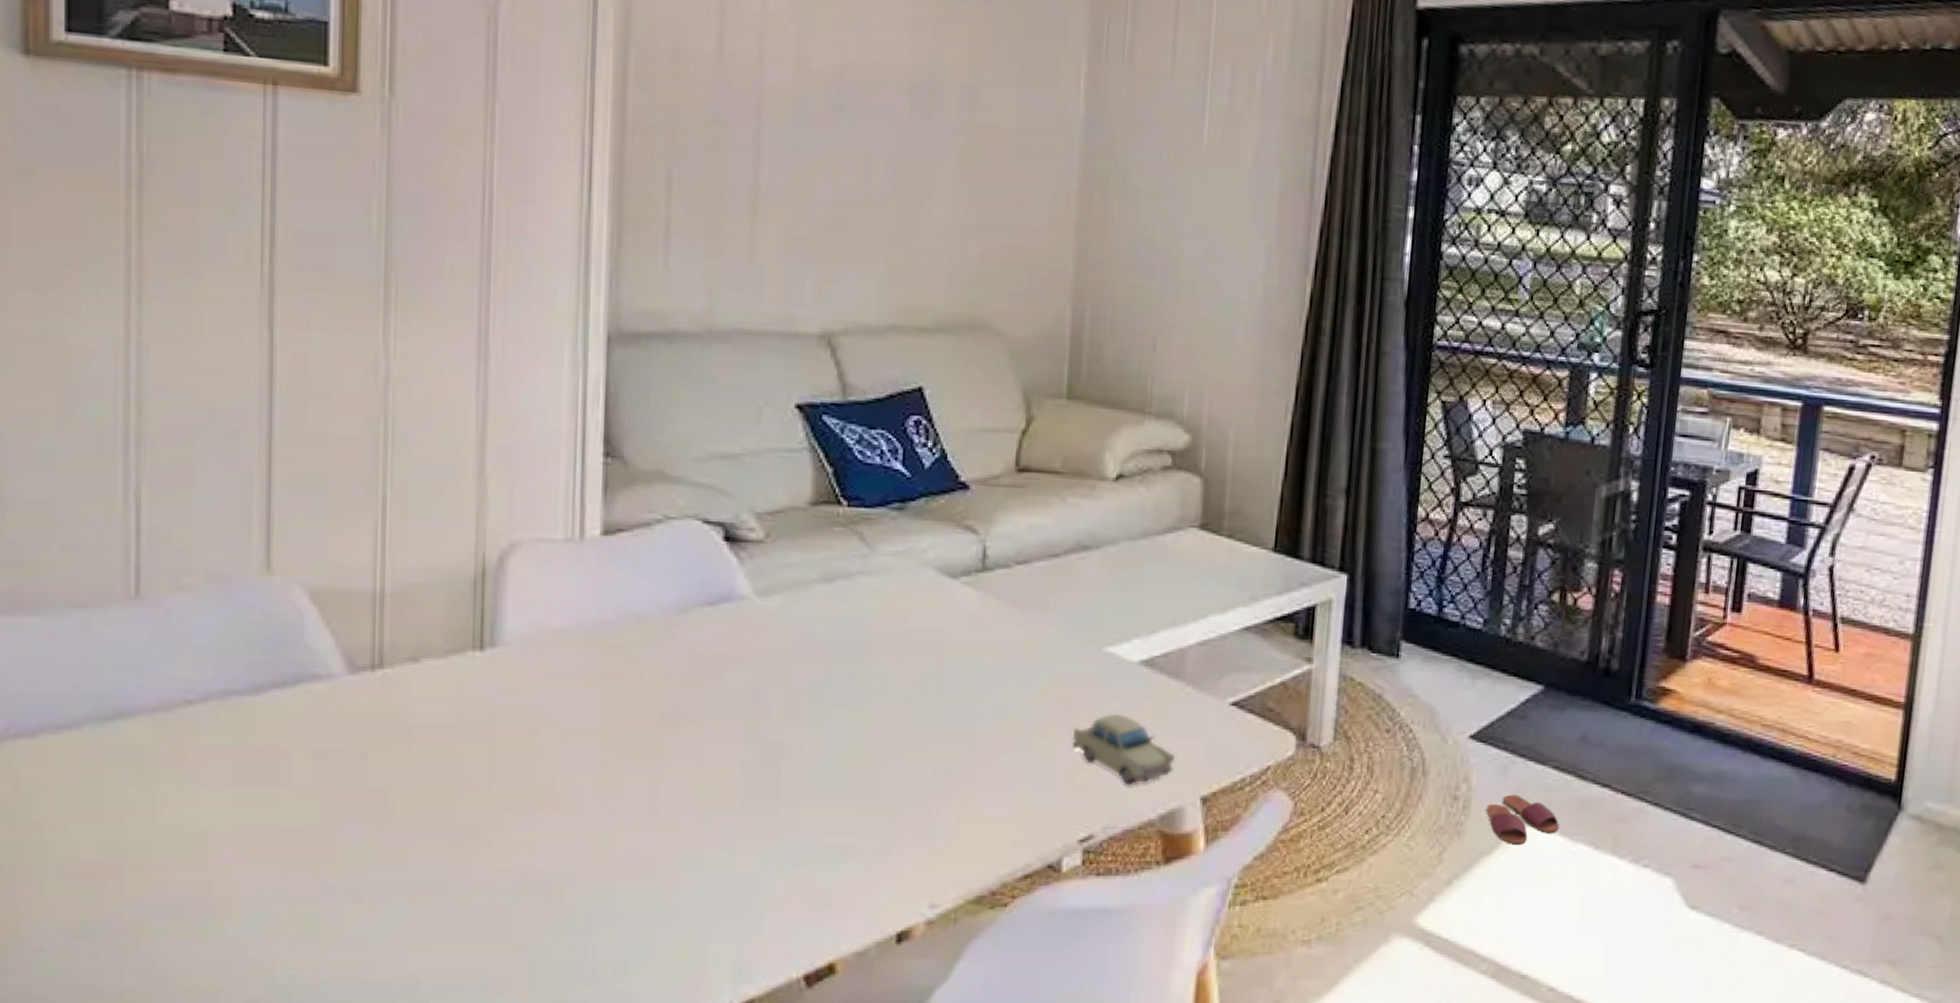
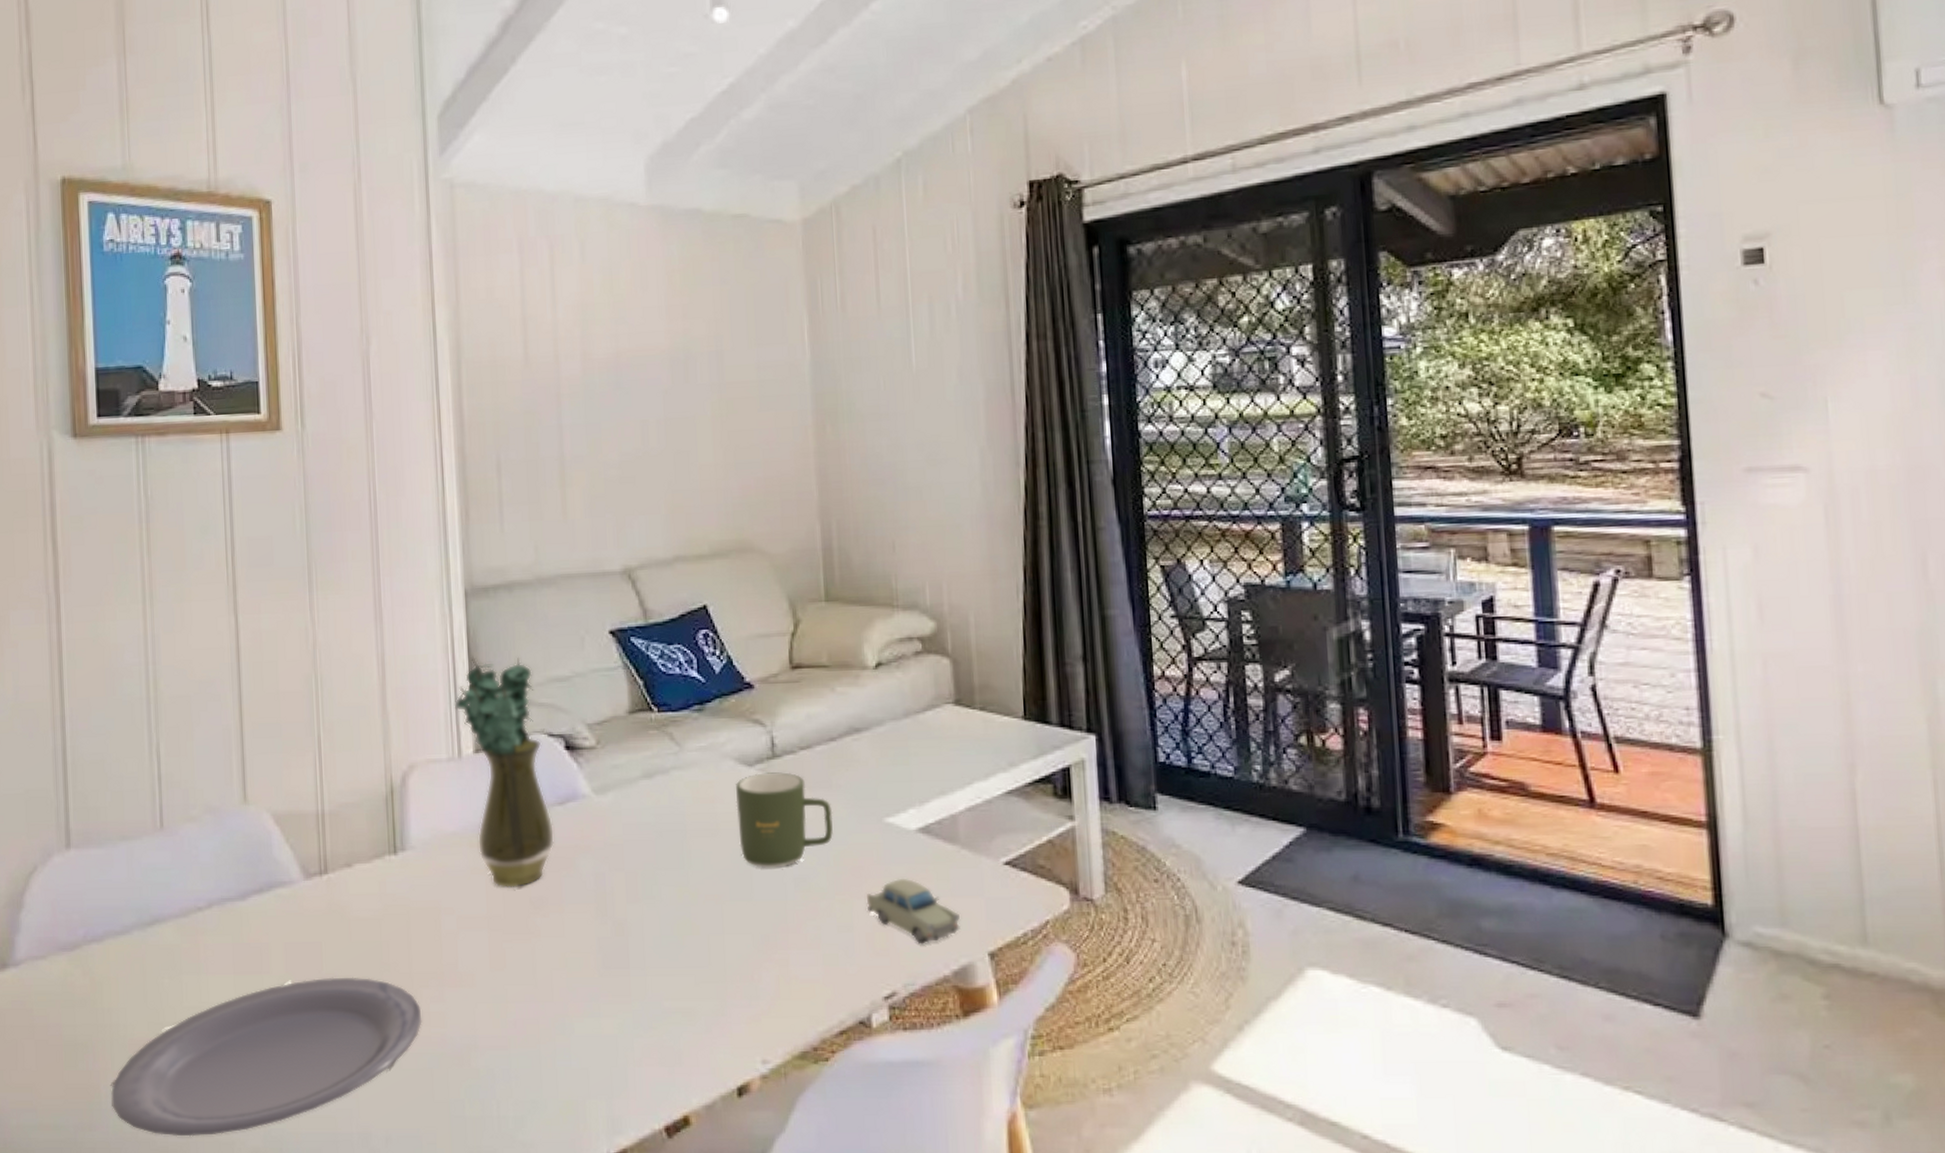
plate: none [38,794,502,983] -> present [111,977,422,1137]
vase: none [579,416,700,699] -> present [454,656,555,888]
mug: none [931,586,1046,694] -> present [736,772,833,868]
slippers: present [1486,794,1559,845] -> none [1266,937,1345,988]

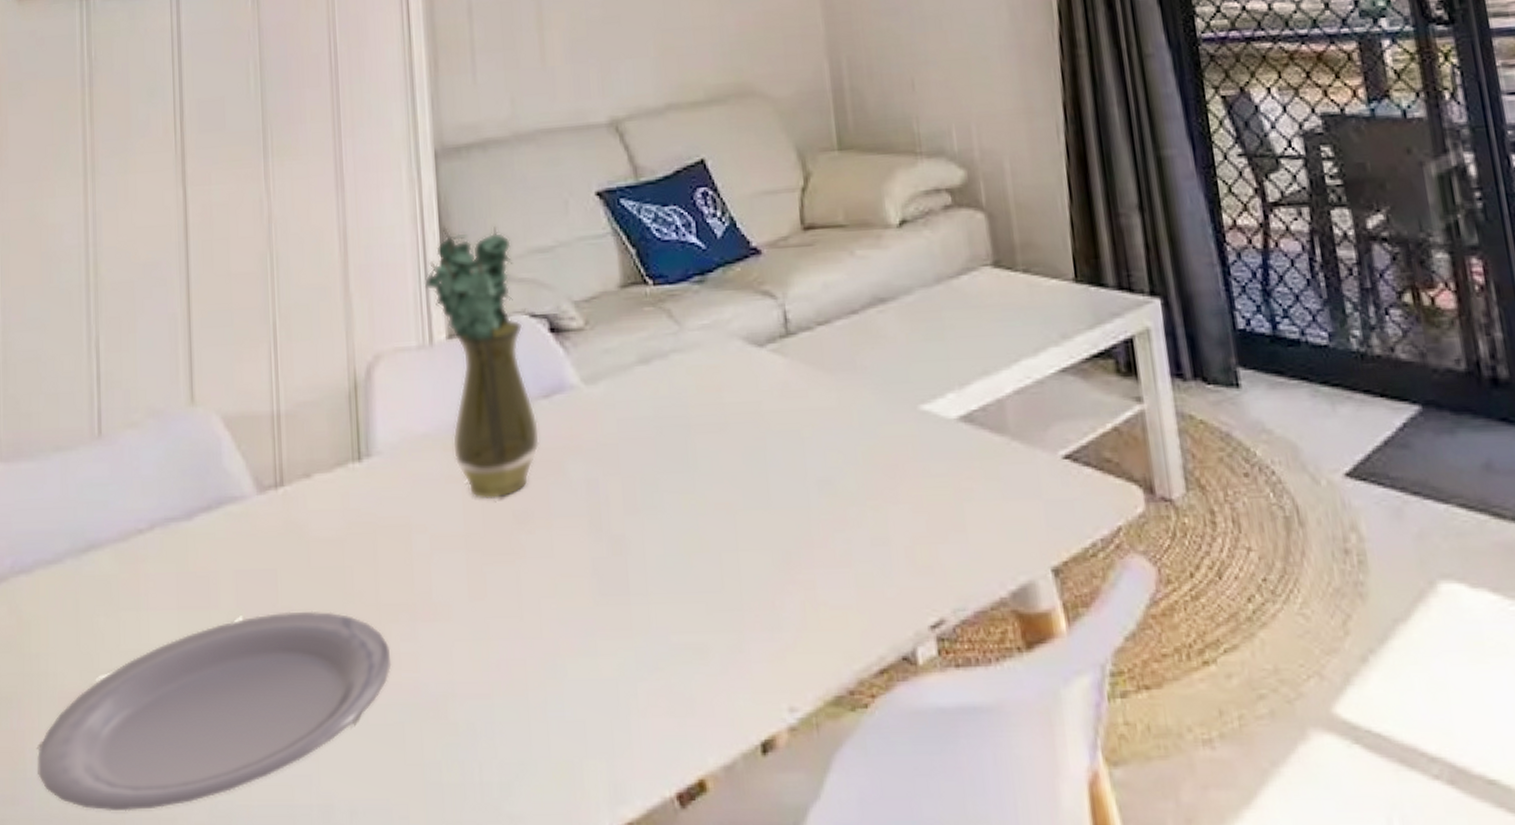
mug: present [736,772,833,868] -> none [745,353,860,469]
toy car: present [866,878,961,945] -> none [903,477,1016,560]

